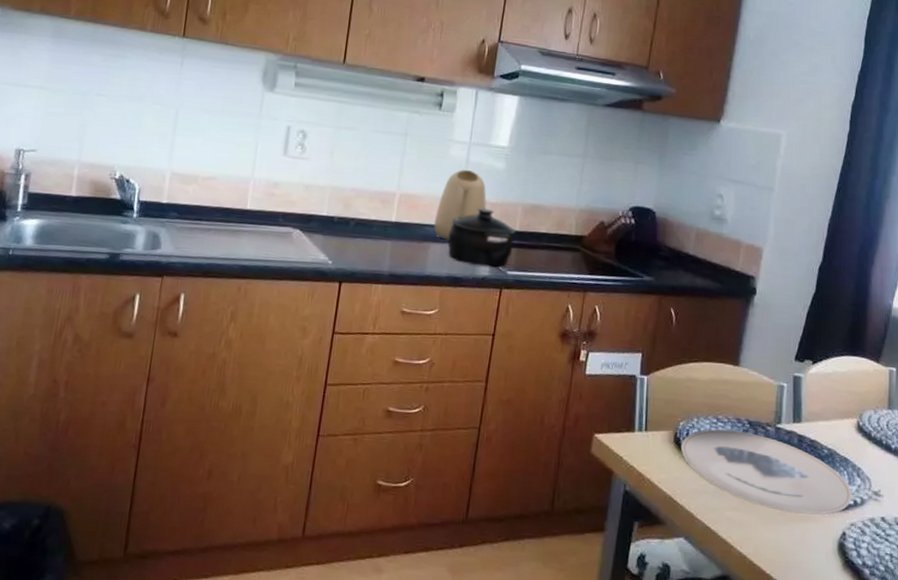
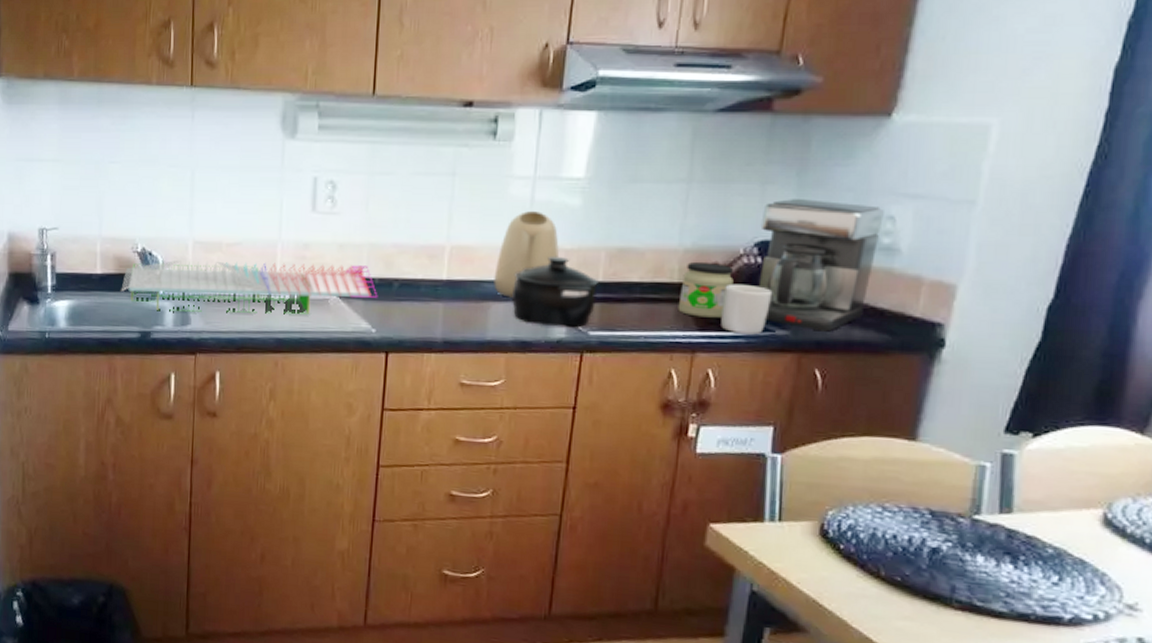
dish rack: none [94,189,336,245] -> present [121,261,378,314]
jar: none [574,219,615,265] -> present [678,261,734,318]
mug: none [605,238,642,279] -> present [721,283,773,335]
coffee maker: none [632,176,716,280] -> present [758,199,884,332]
plate: present [680,429,853,516] -> none [829,520,1092,632]

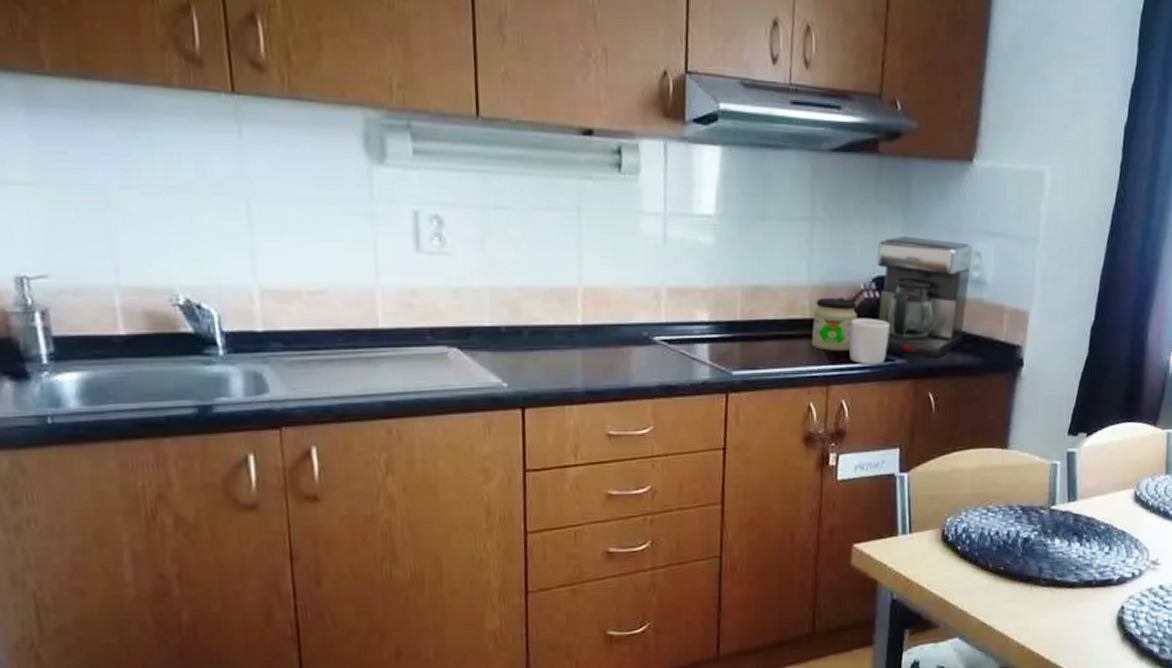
dish rack: present [121,261,378,314] -> none [160,312,507,379]
kettle: present [494,210,559,298] -> none [632,248,696,341]
saucepan: present [512,257,598,328] -> none [653,297,737,369]

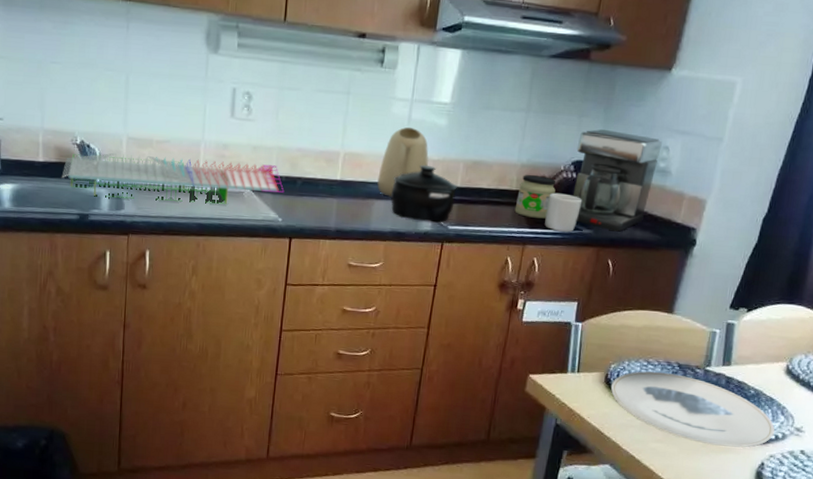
dish rack: none [160,312,507,379] -> present [61,153,285,204]
kettle: none [632,248,696,341] -> present [377,127,429,197]
saucepan: none [653,297,737,369] -> present [391,165,457,223]
plate: none [949,518,1131,596] -> present [610,371,775,448]

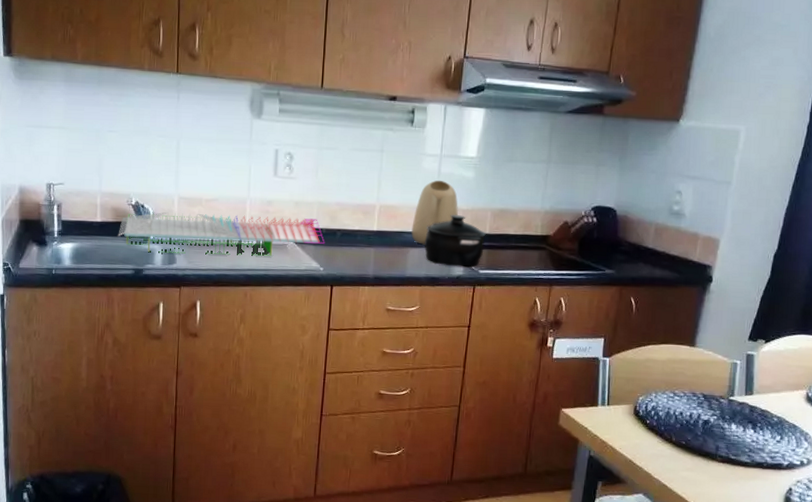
jar: present [514,174,556,219] -> none [540,220,578,261]
mug: present [545,192,583,232] -> none [569,236,604,273]
coffee maker: present [572,129,662,232] -> none [594,177,675,271]
plate: present [610,371,775,448] -> none [640,402,800,475]

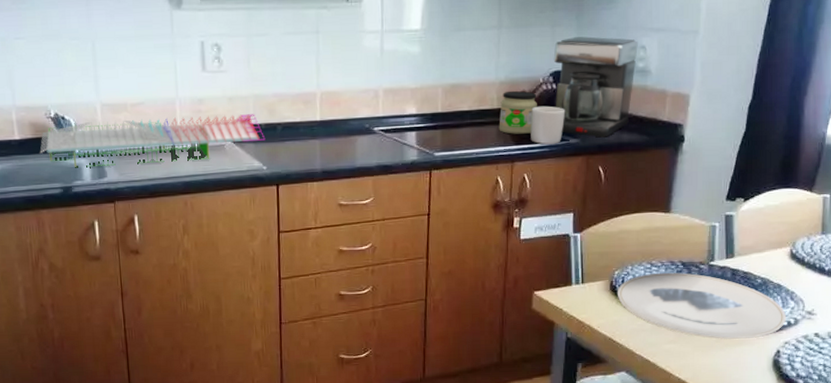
kettle: present [411,180,458,245] -> none [357,58,406,131]
saucepan: present [424,215,486,268] -> none [373,95,438,152]
jar: none [540,220,578,261] -> present [499,90,537,134]
mug: none [569,236,604,273] -> present [530,106,566,145]
coffee maker: none [594,177,675,271] -> present [553,36,638,138]
plate: none [640,402,800,475] -> present [617,272,787,340]

